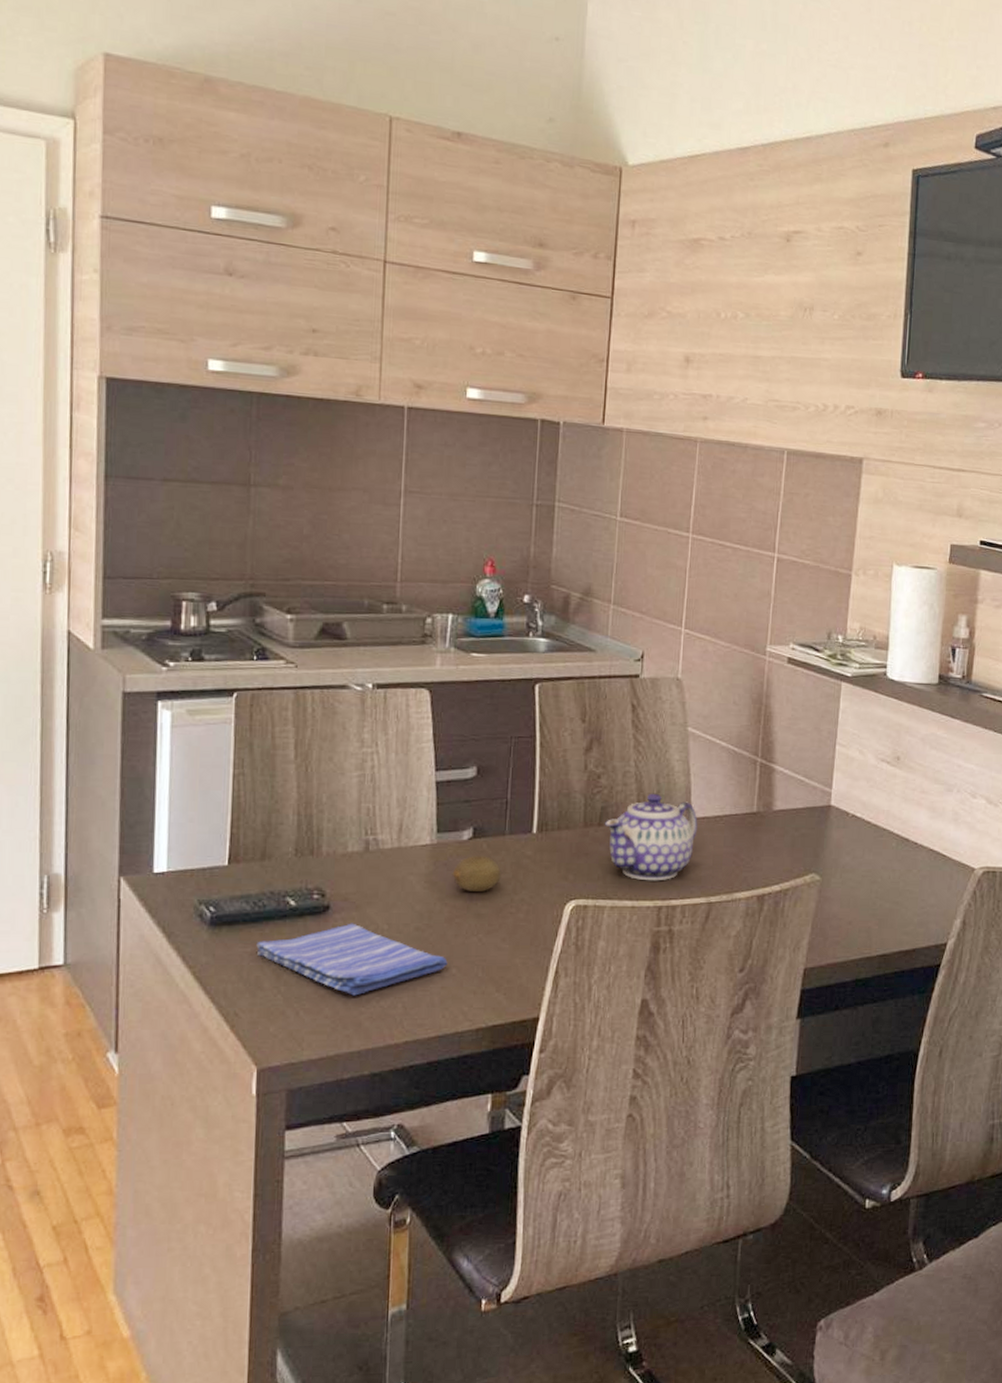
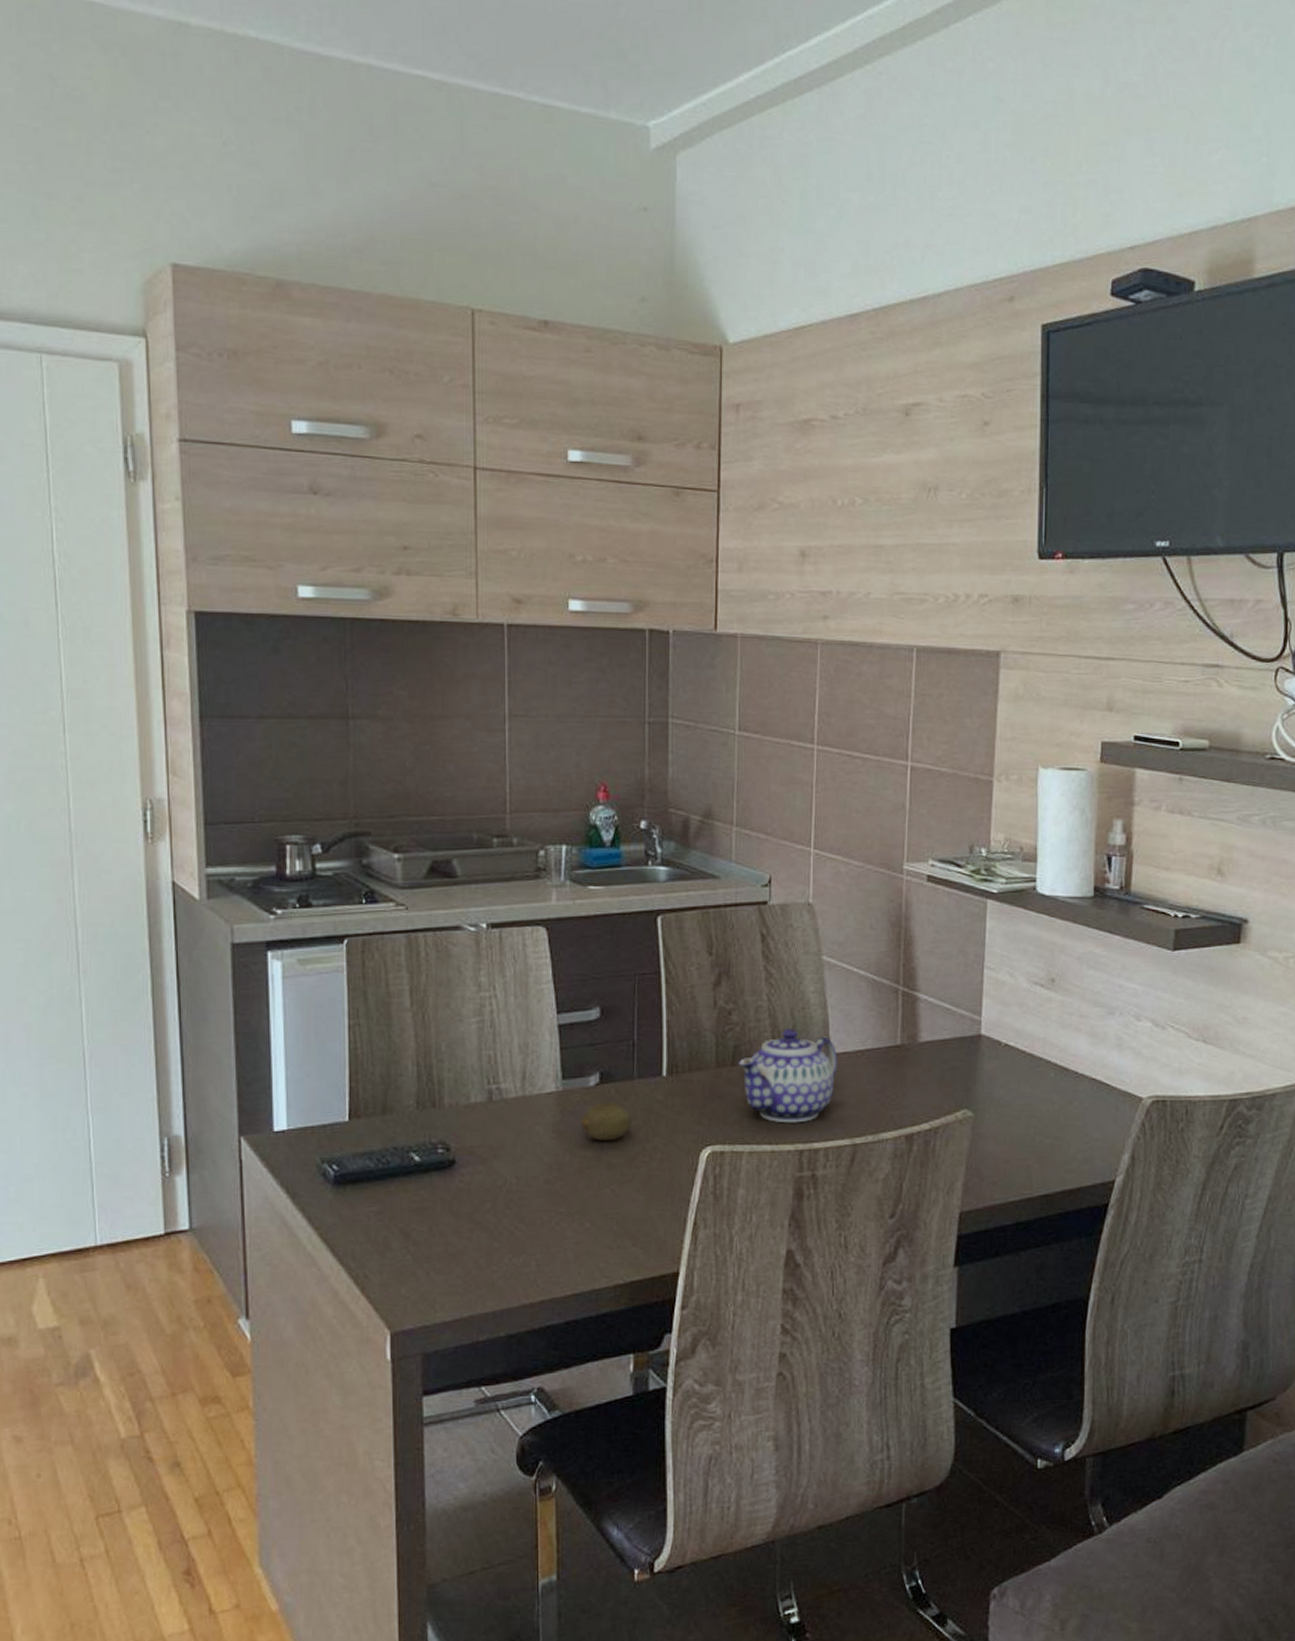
dish towel: present [256,923,448,996] -> none [382,1177,581,1254]

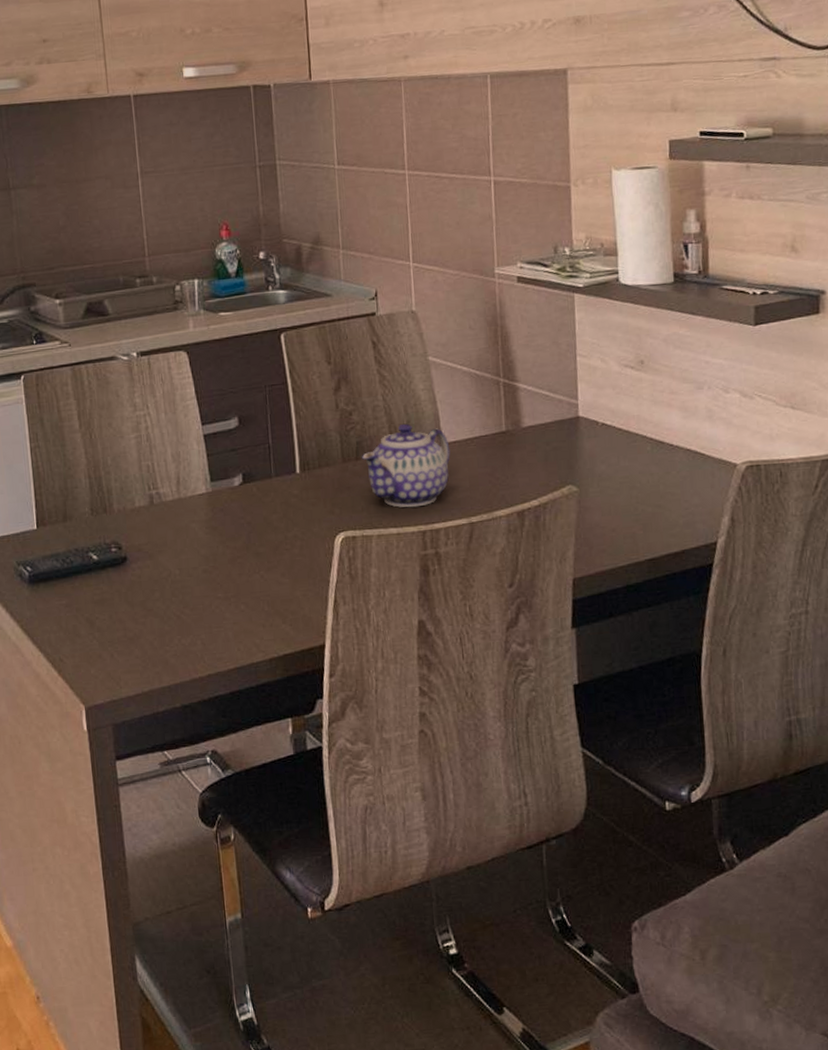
fruit: present [580,1102,632,1142] -> none [229,499,273,534]

